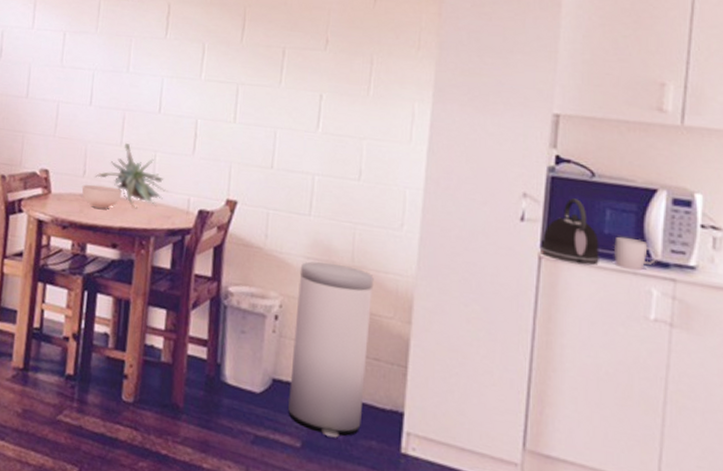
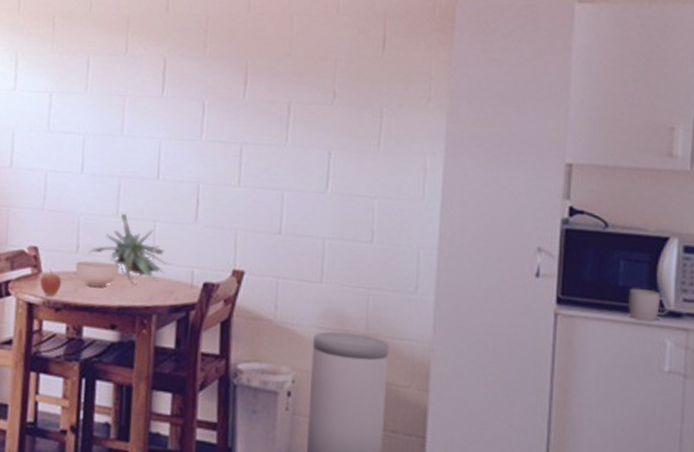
fruit: none [49,190,70,216] -> present [40,269,62,297]
kettle: present [539,198,601,266] -> none [555,251,615,320]

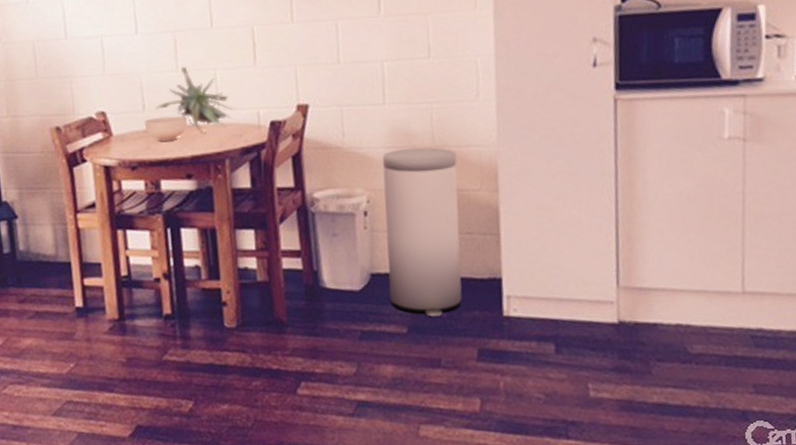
fruit: present [40,269,62,297] -> none [112,131,134,157]
mug: present [627,288,670,323] -> none [684,62,727,95]

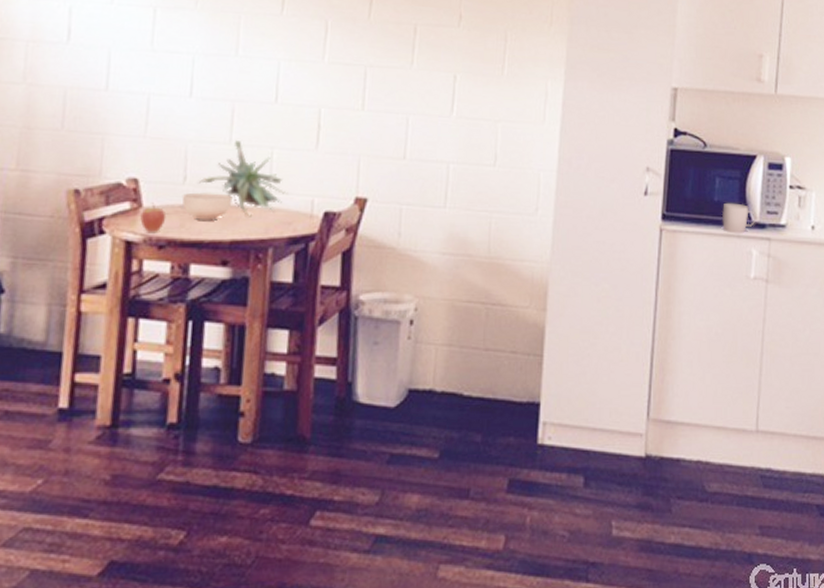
fruit: none [112,131,134,157] -> present [140,202,167,233]
pedal bin: present [382,147,463,317] -> none [425,256,510,441]
mug: none [684,62,727,95] -> present [721,202,756,234]

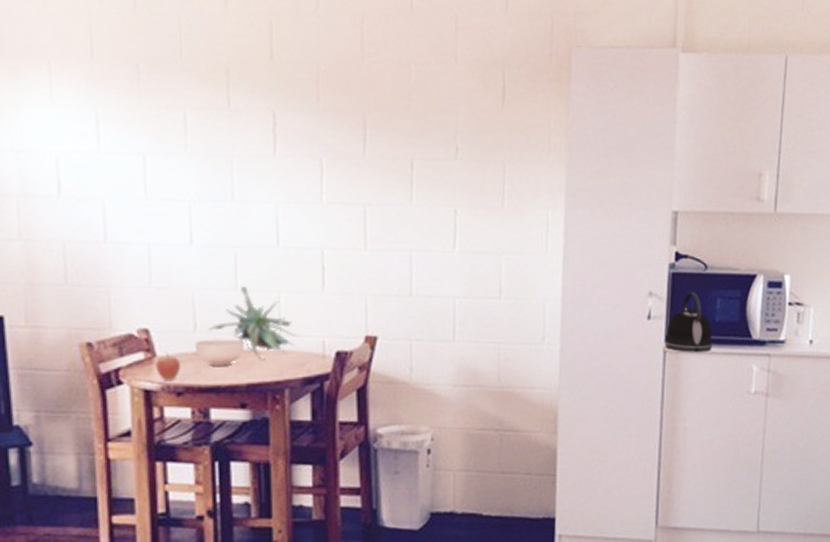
kettle: none [660,169,711,233] -> present [664,292,713,353]
mug: present [721,202,756,234] -> none [723,322,757,352]

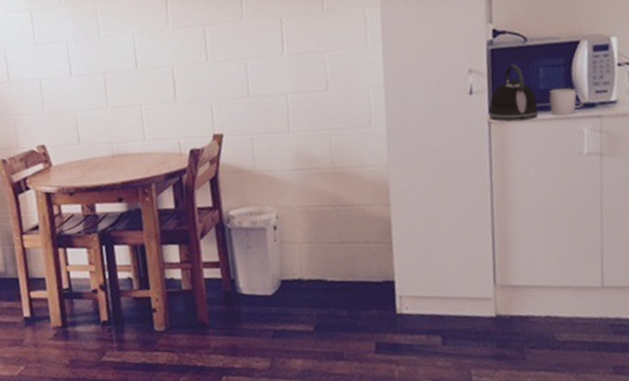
fruit: present [156,351,181,381] -> none [52,161,71,185]
bowl: present [194,339,245,366] -> none [79,147,118,170]
plant: present [208,287,299,361] -> none [89,104,159,162]
mug: none [723,322,757,352] -> present [548,88,585,117]

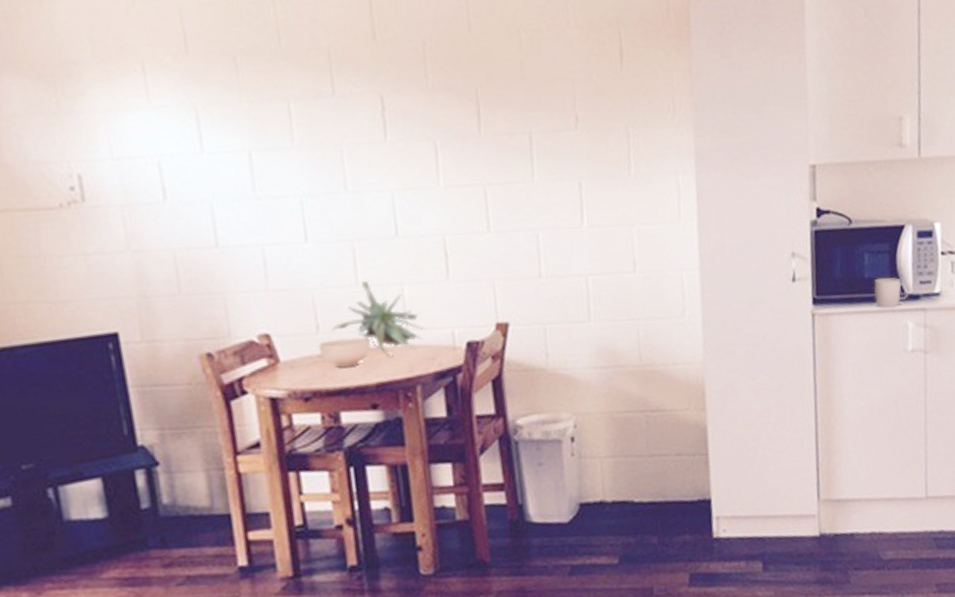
bowl: none [79,147,118,170] -> present [318,337,371,368]
plant: none [89,104,159,162] -> present [332,281,427,358]
kettle: present [488,64,539,122] -> none [811,249,864,315]

